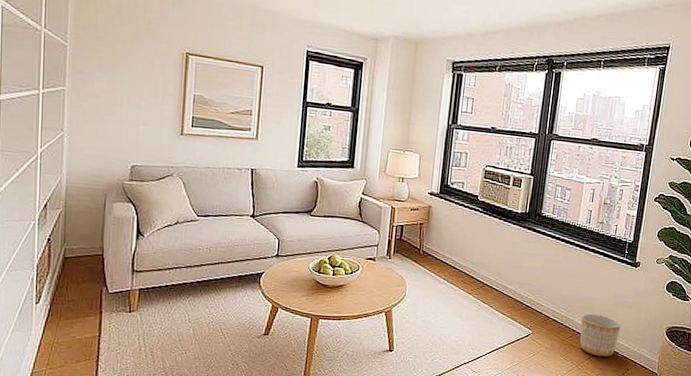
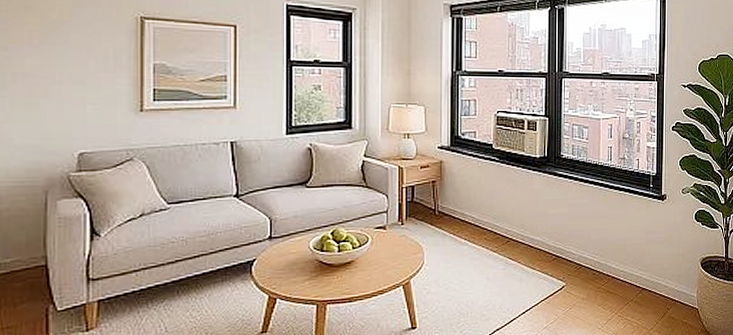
planter: present [579,313,621,357] -> none [614,254,656,300]

